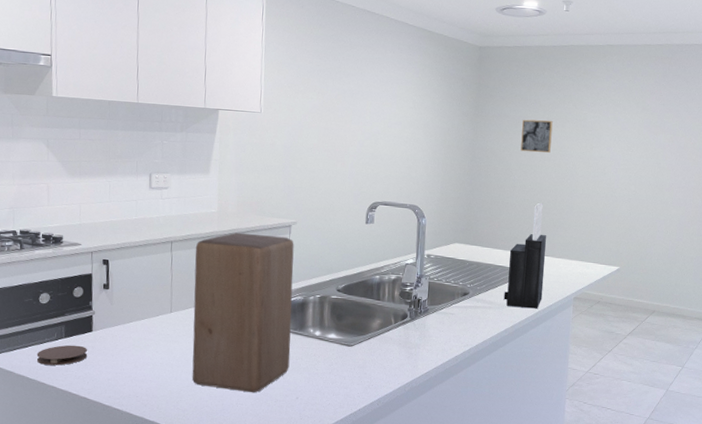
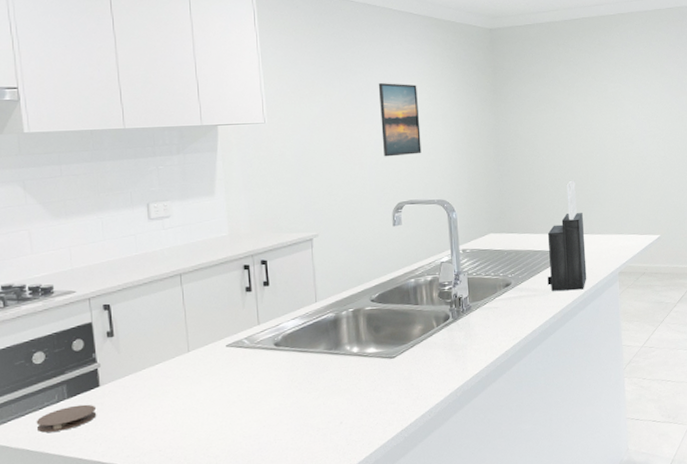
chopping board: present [192,232,294,393] -> none [208,252,329,427]
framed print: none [365,87,404,159] -> present [378,83,422,157]
wall art: present [520,119,553,153] -> none [543,95,576,131]

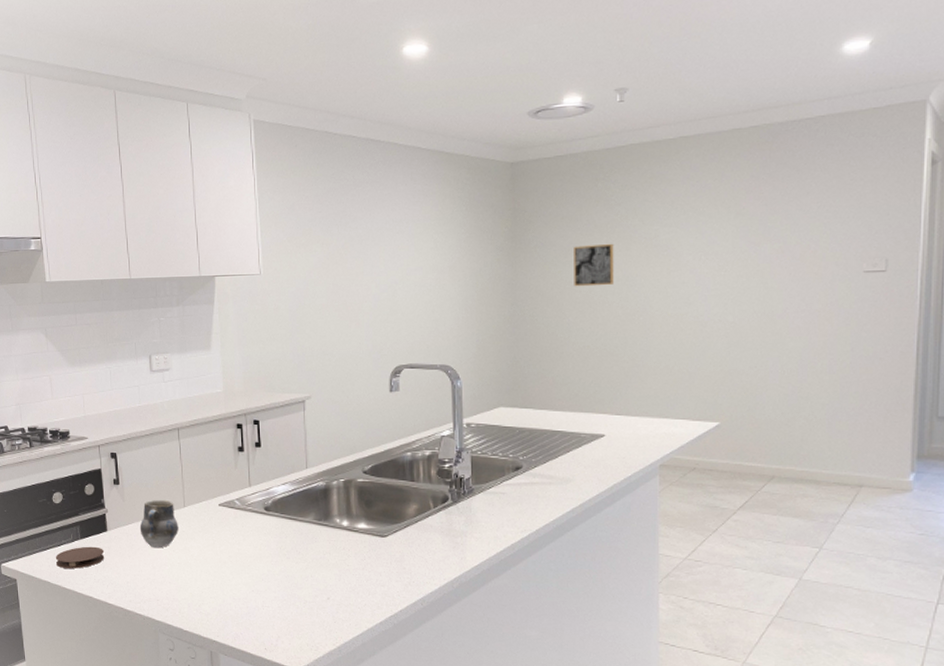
cup: none [138,346,182,398] -> present [139,499,178,548]
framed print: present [378,83,422,157] -> none [379,230,425,314]
wall art: none [543,95,576,131] -> present [574,243,614,287]
knife block: present [547,180,587,291] -> none [567,348,618,482]

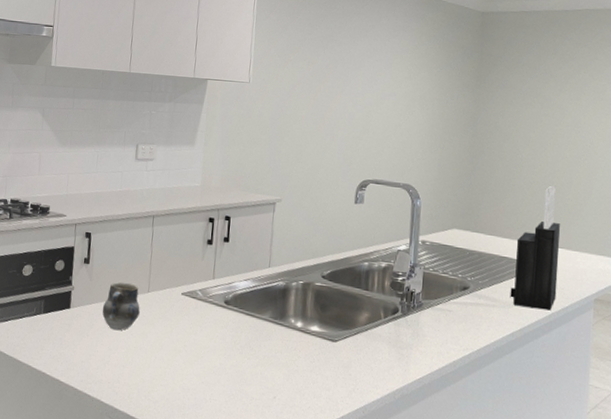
coaster: present [55,546,105,569] -> none [14,321,65,343]
knife block: none [567,348,618,482] -> present [510,185,560,311]
wall art: present [574,243,614,287] -> none [529,91,566,129]

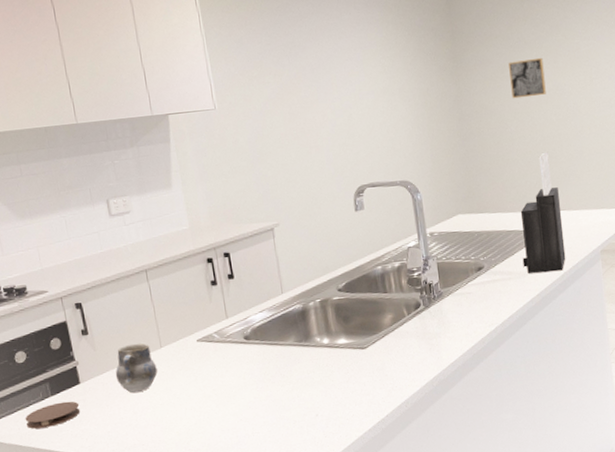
coaster: none [14,321,65,343] -> present [25,401,81,429]
wall art: none [529,91,566,129] -> present [509,57,546,99]

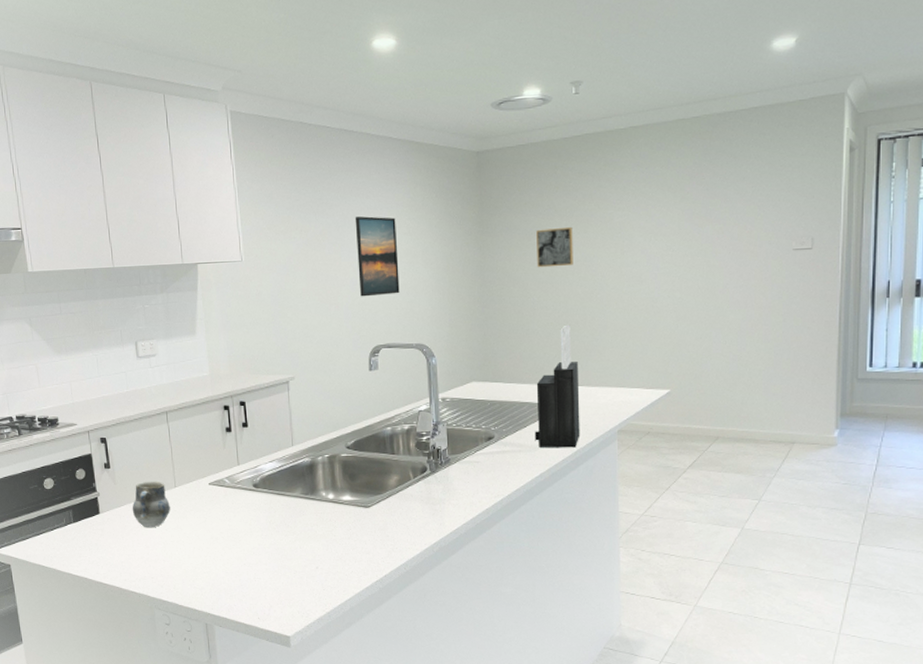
coaster: present [25,401,81,429] -> none [49,529,98,552]
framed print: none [329,57,380,138] -> present [355,216,400,297]

